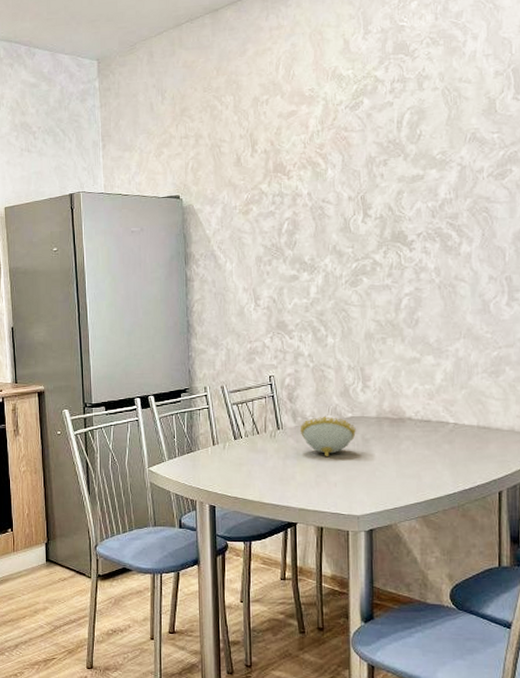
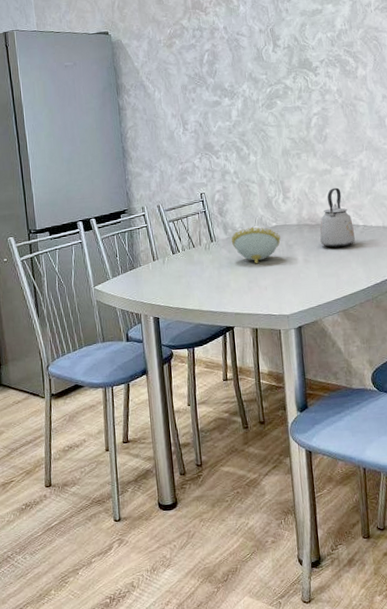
kettle: none [401,378,443,446] -> present [319,187,355,248]

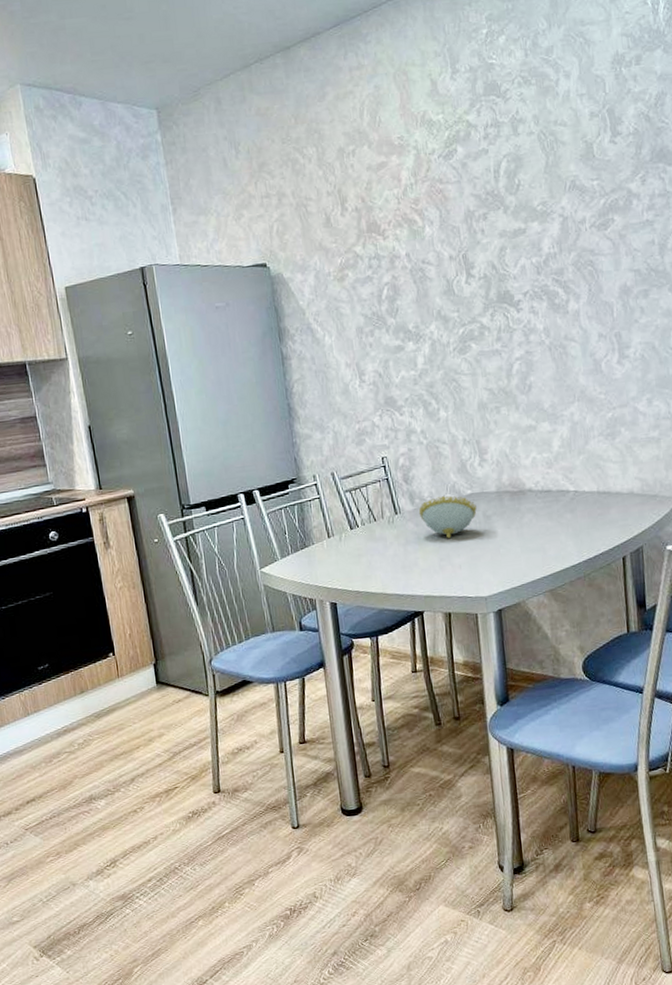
kettle: present [319,187,355,248] -> none [522,447,564,519]

